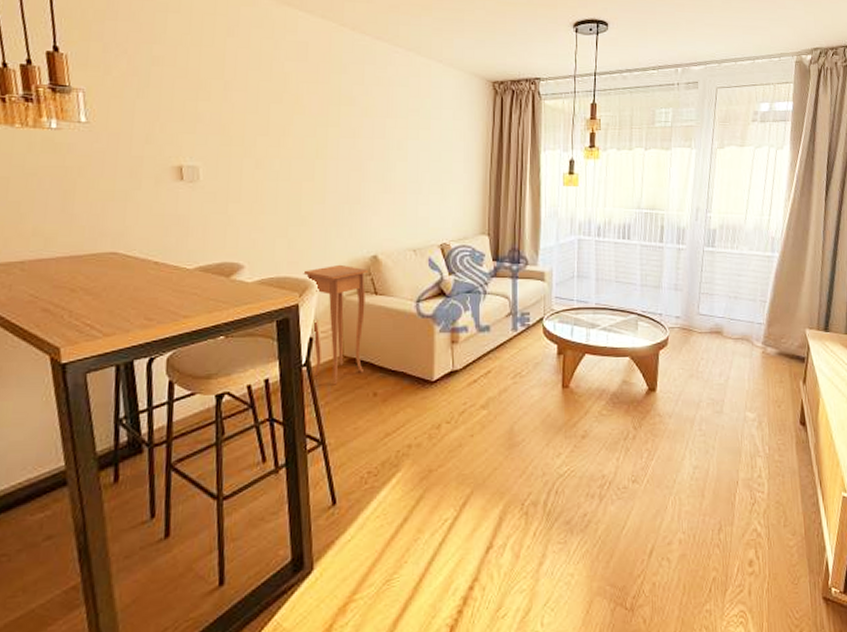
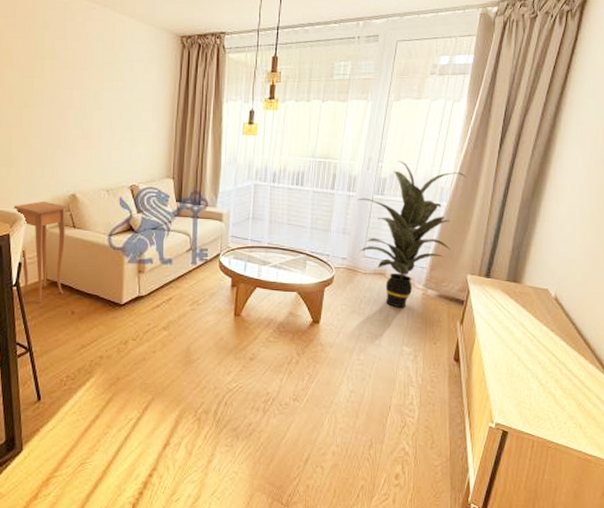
indoor plant: none [687,210,796,369] -> present [356,161,467,308]

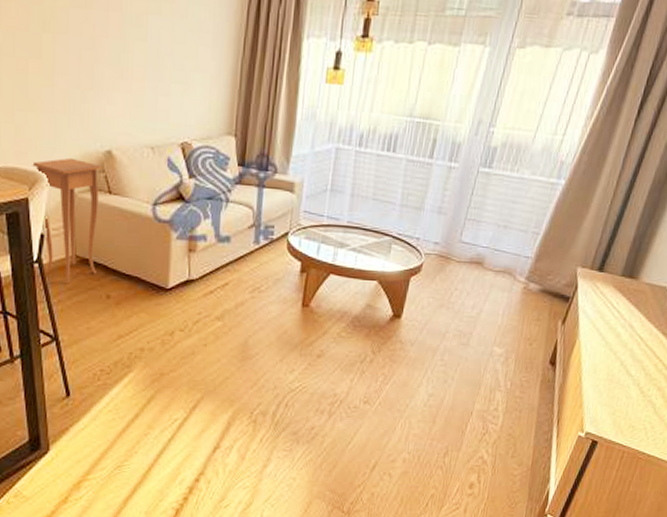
indoor plant: present [356,161,467,308] -> none [455,126,593,304]

